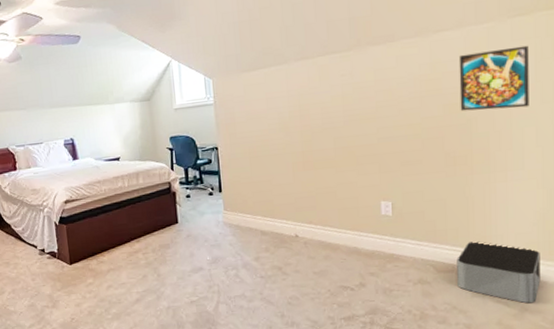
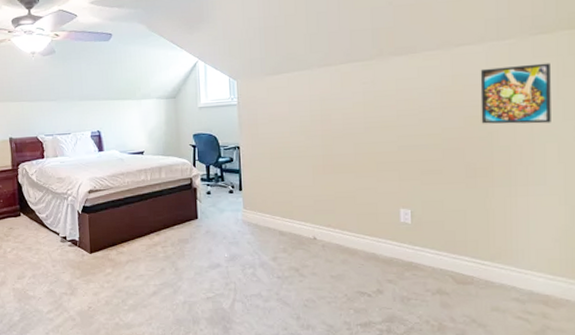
storage bin: present [457,241,541,304] -> none [476,254,563,321]

